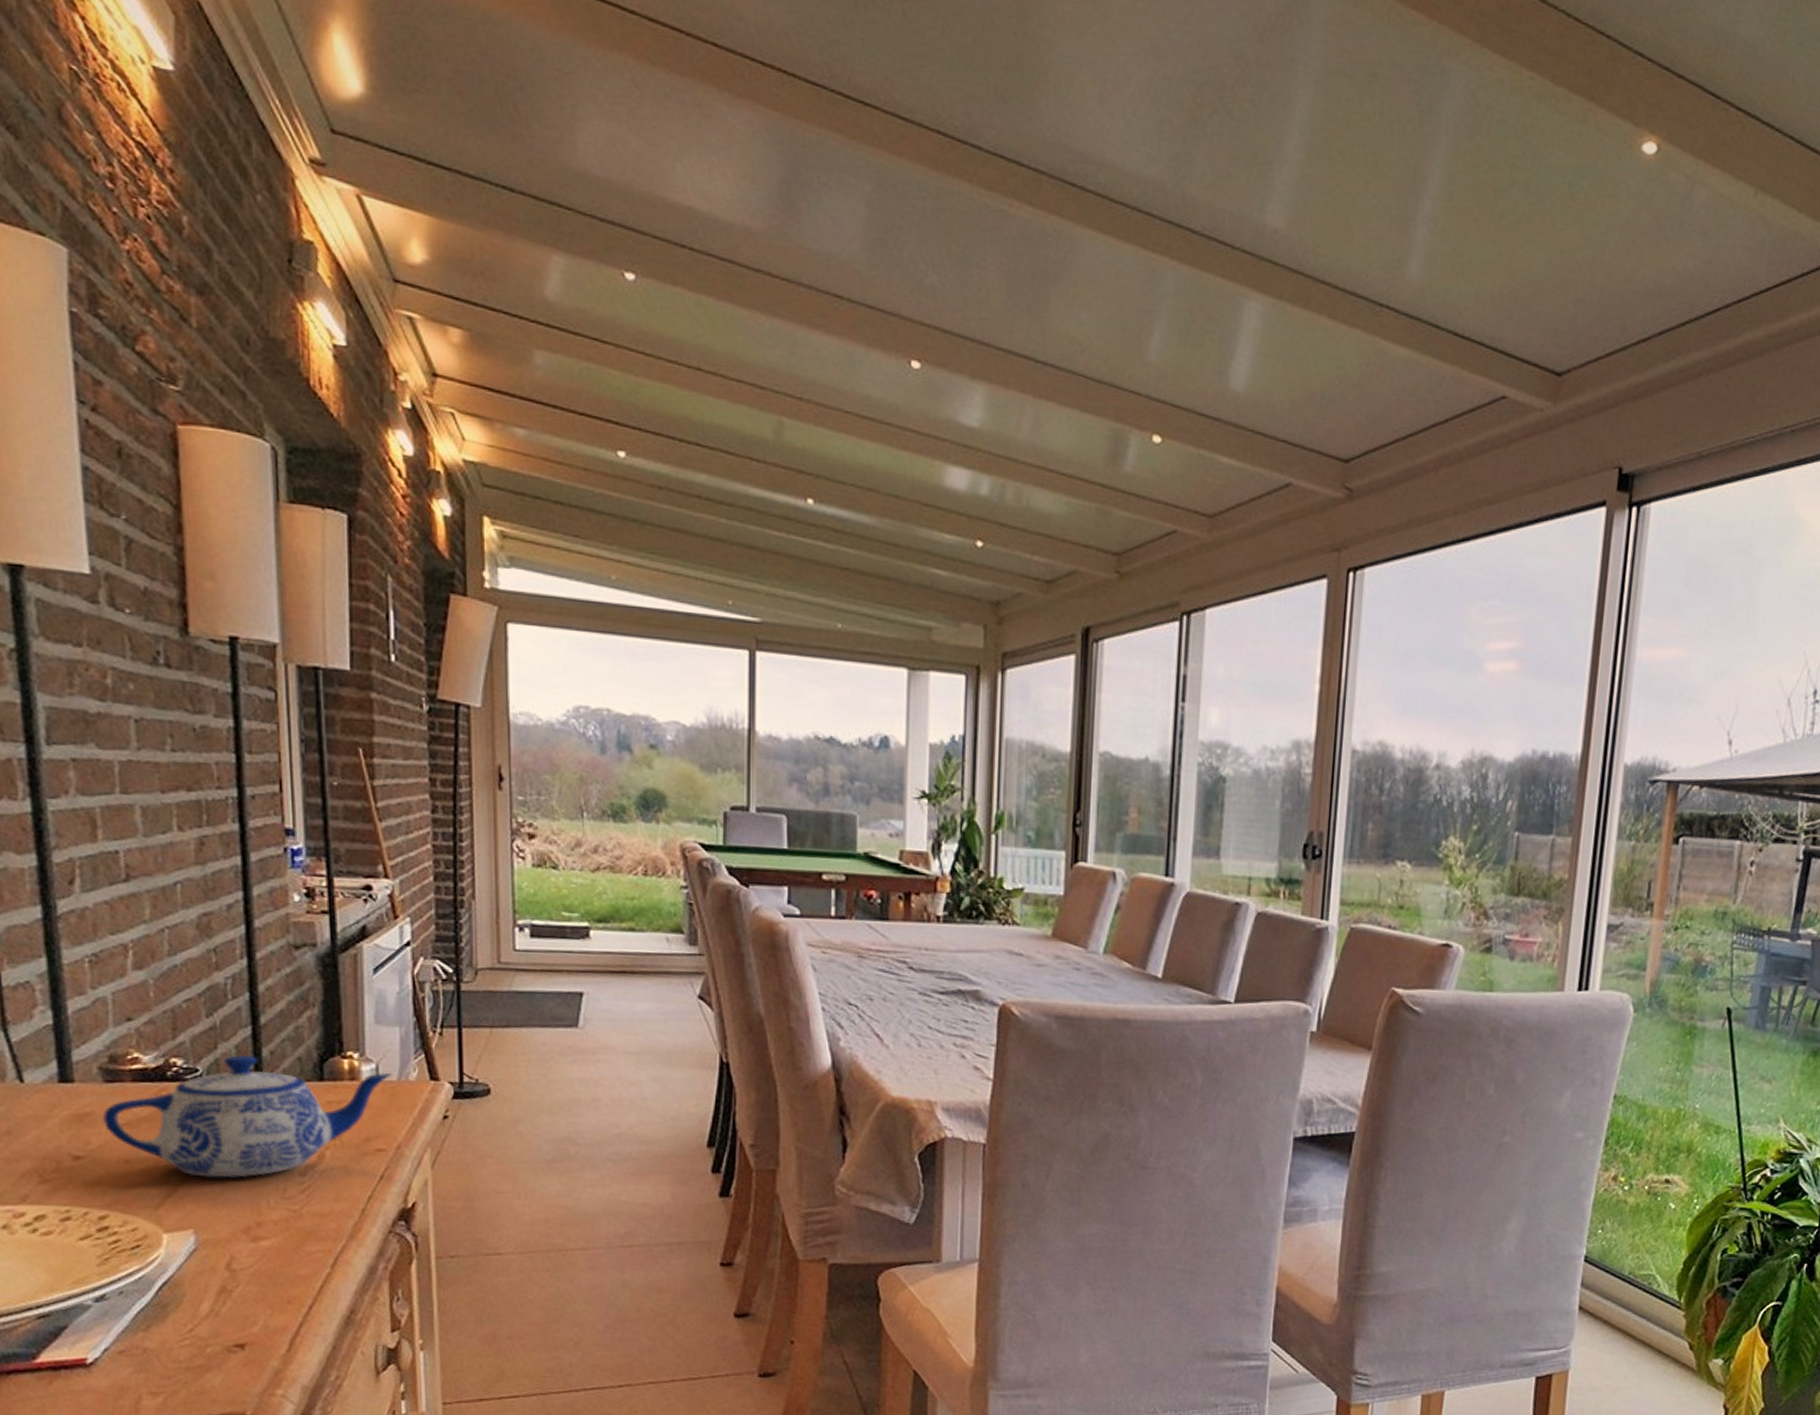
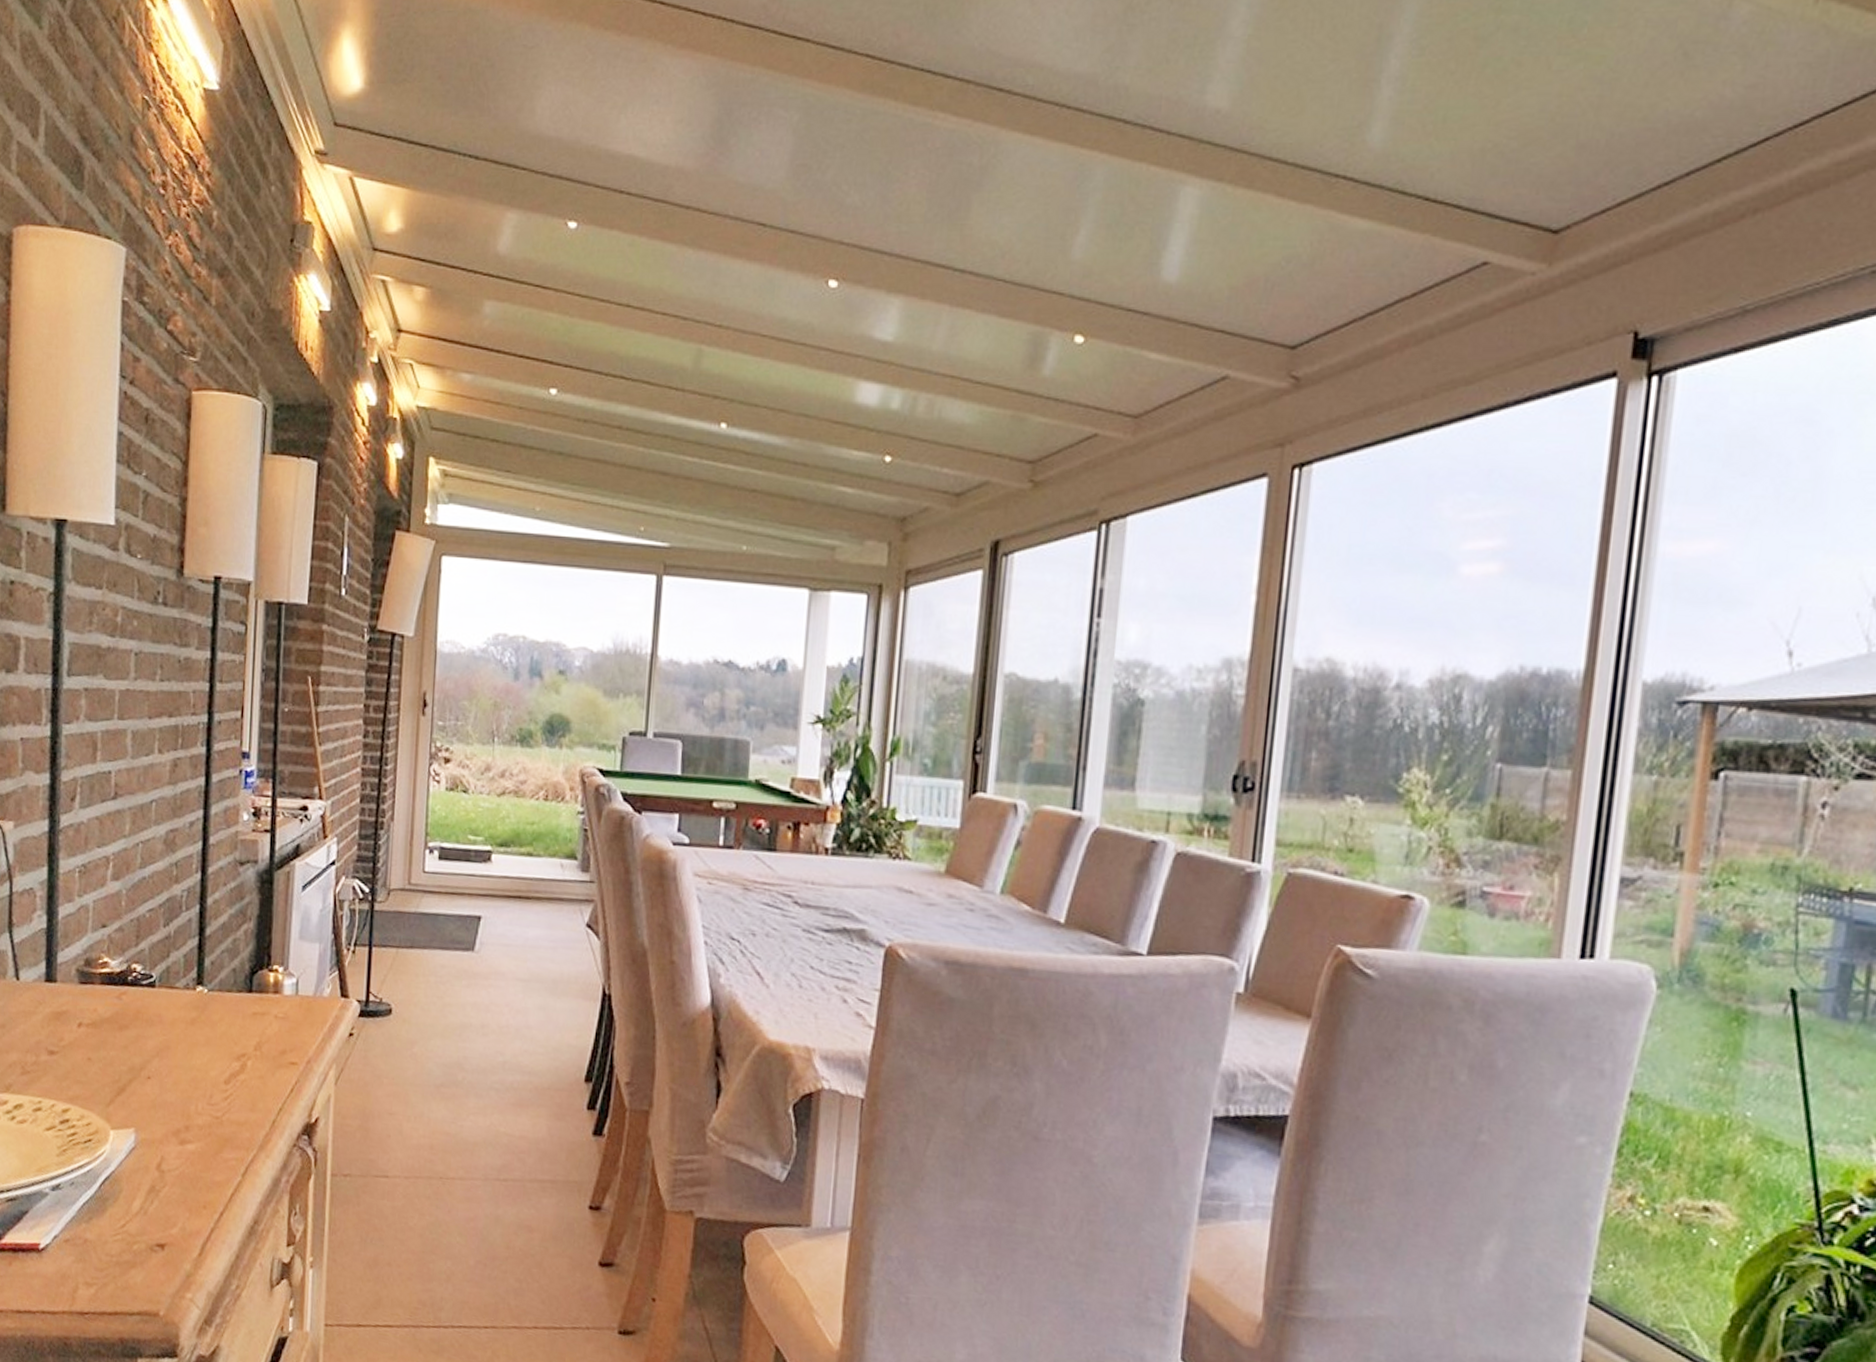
teapot: present [102,1055,392,1179] -> none [74,964,310,1082]

